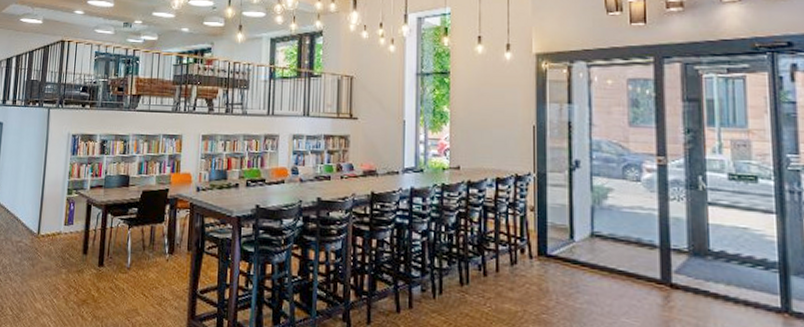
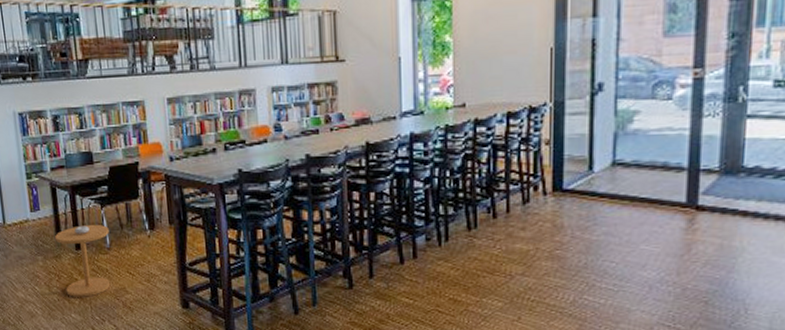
side table: none [81,243,132,315] -> present [55,225,111,297]

